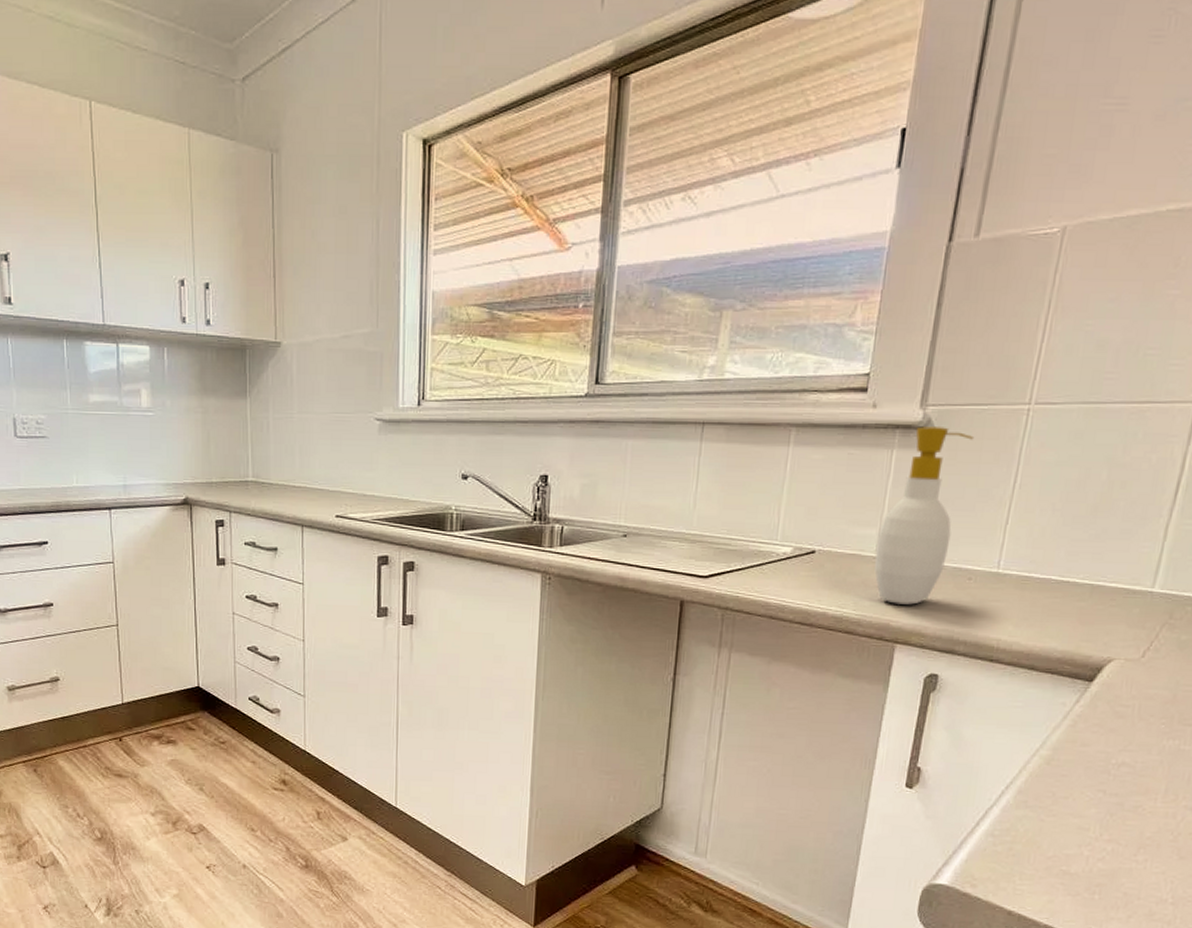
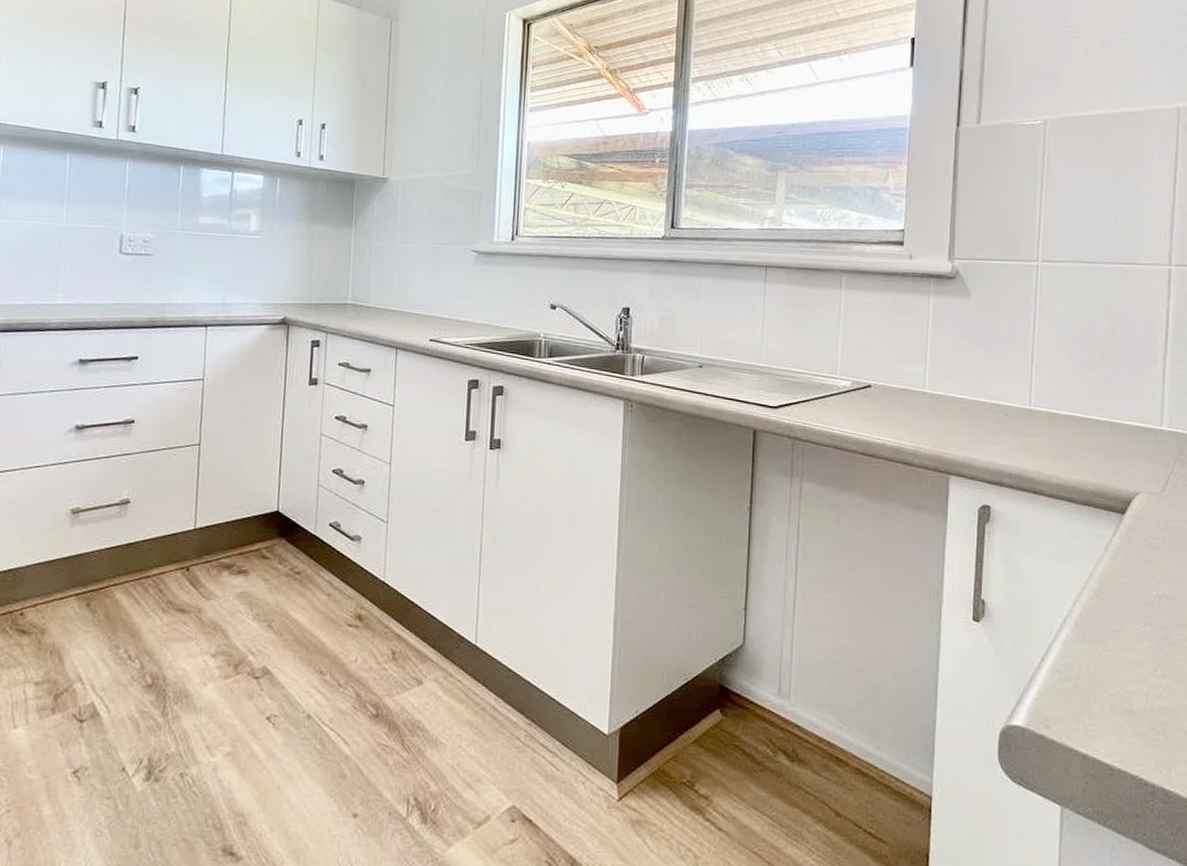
soap bottle: present [874,426,975,605] -> none [923,277,996,438]

